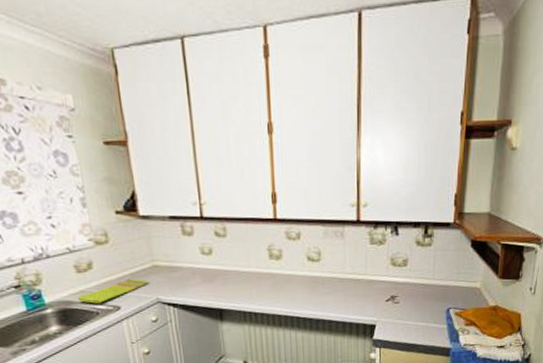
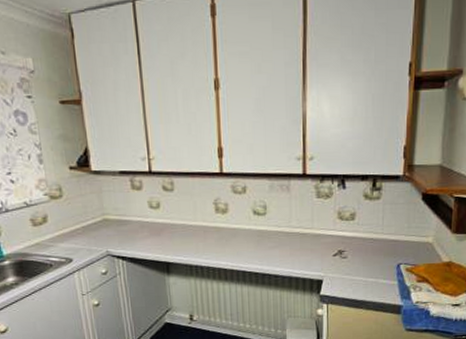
dish towel: present [78,277,149,304] -> none [33,231,100,256]

